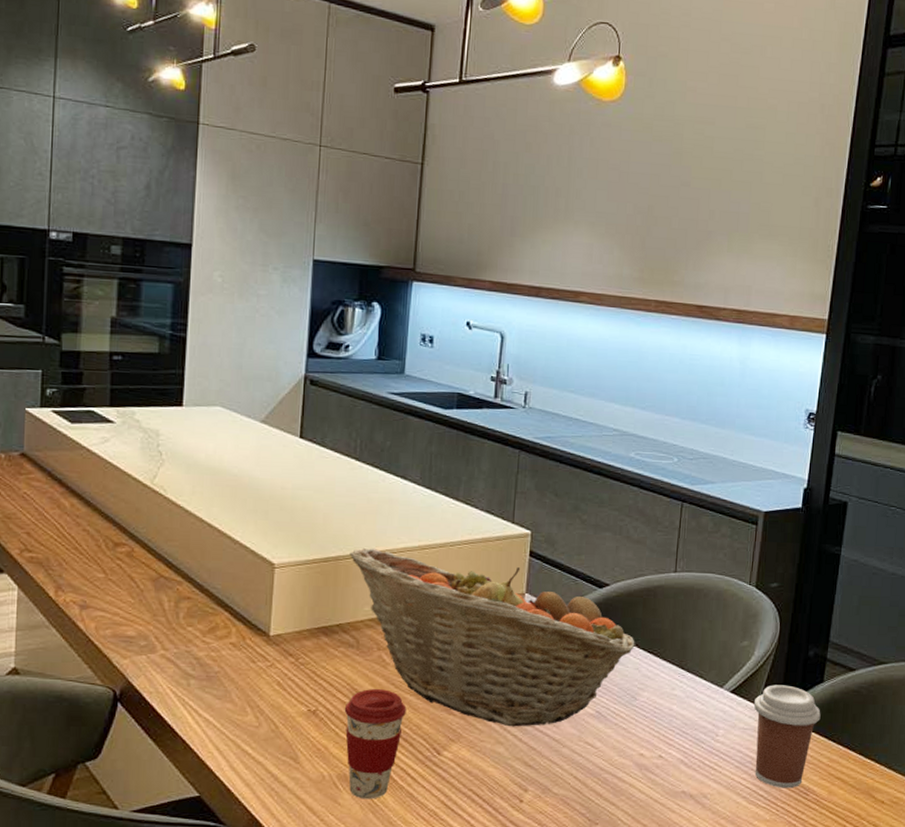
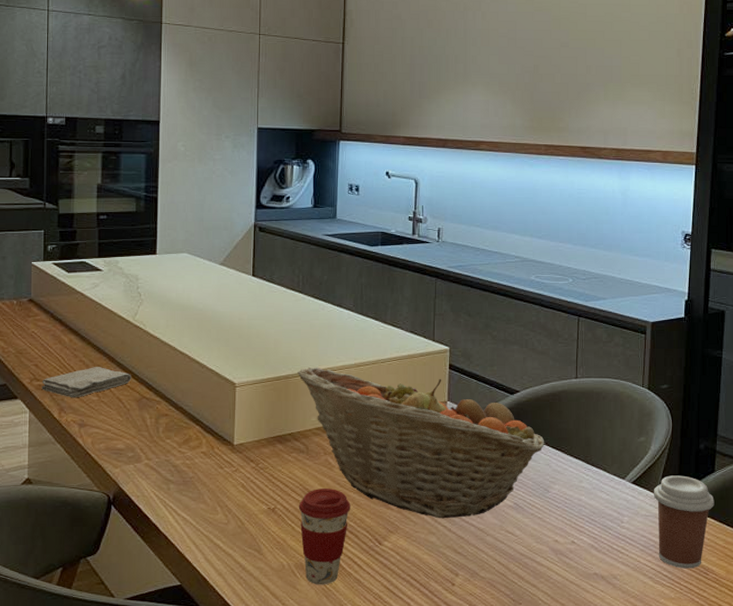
washcloth: none [34,538,148,575] -> present [41,367,132,398]

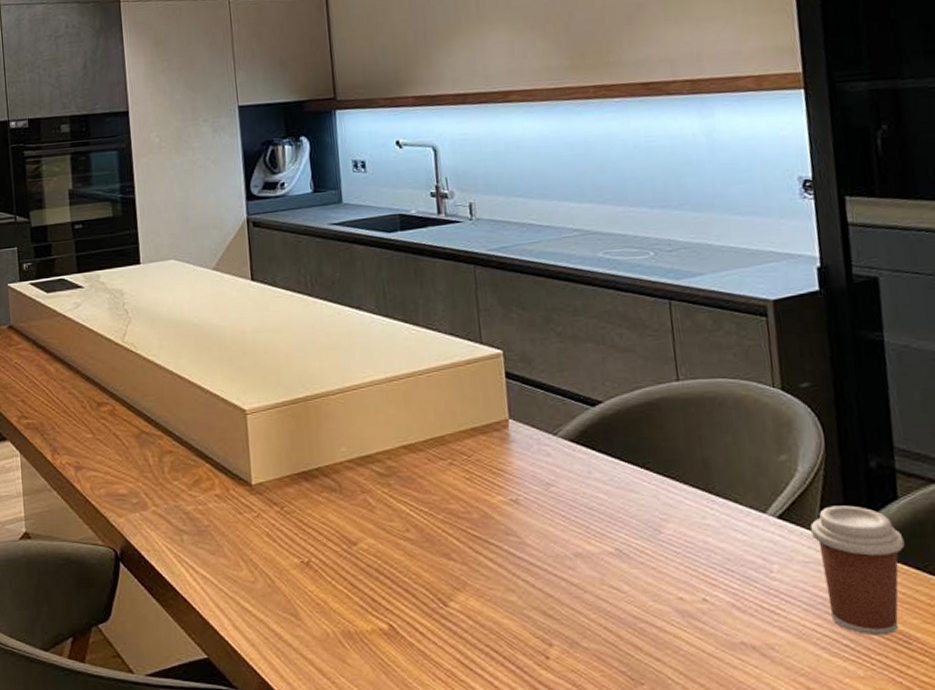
washcloth: present [41,367,132,398] -> none [30,399,128,437]
fruit basket: present [297,368,546,519] -> none [317,385,648,571]
coffee cup: present [298,489,351,585] -> none [337,535,403,659]

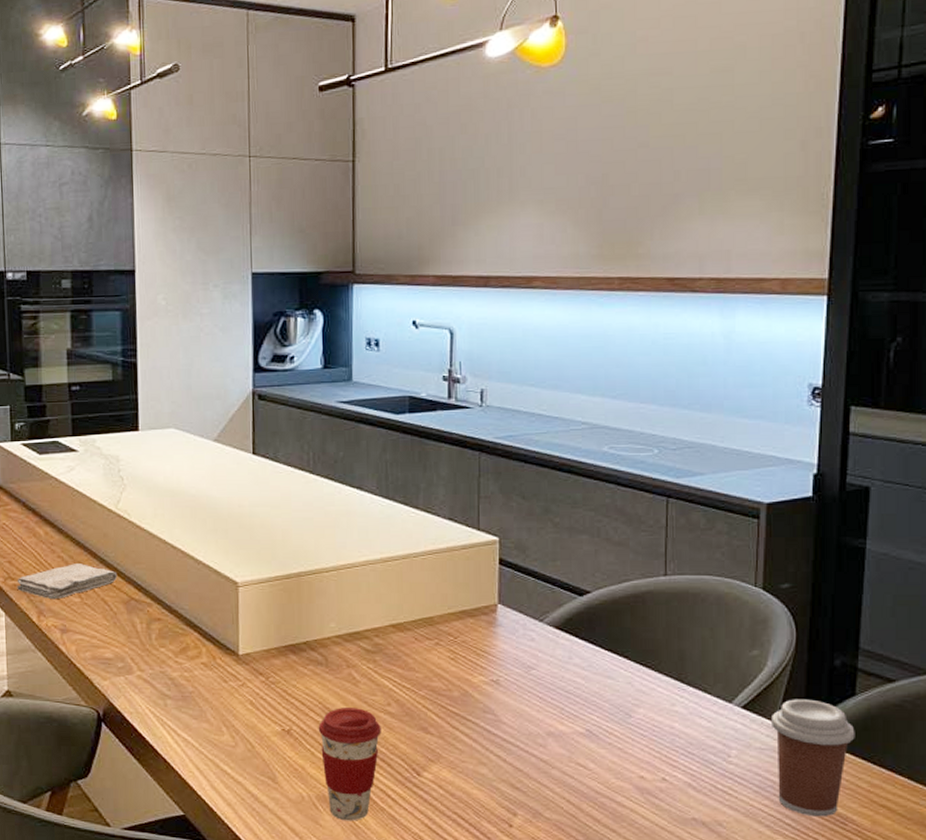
washcloth: none [30,399,128,437] -> present [17,564,118,600]
coffee cup: none [337,535,403,659] -> present [318,708,381,821]

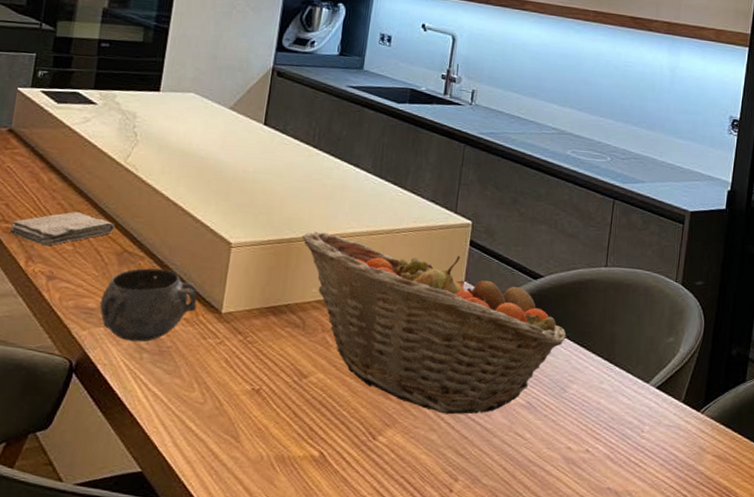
decorative bowl: none [115,613,212,689] -> present [99,268,198,342]
fruit basket: none [311,563,626,747] -> present [302,232,567,415]
coffee cup: present [318,708,381,821] -> none [286,370,346,483]
coffee cup: present [772,699,855,817] -> none [678,382,743,490]

